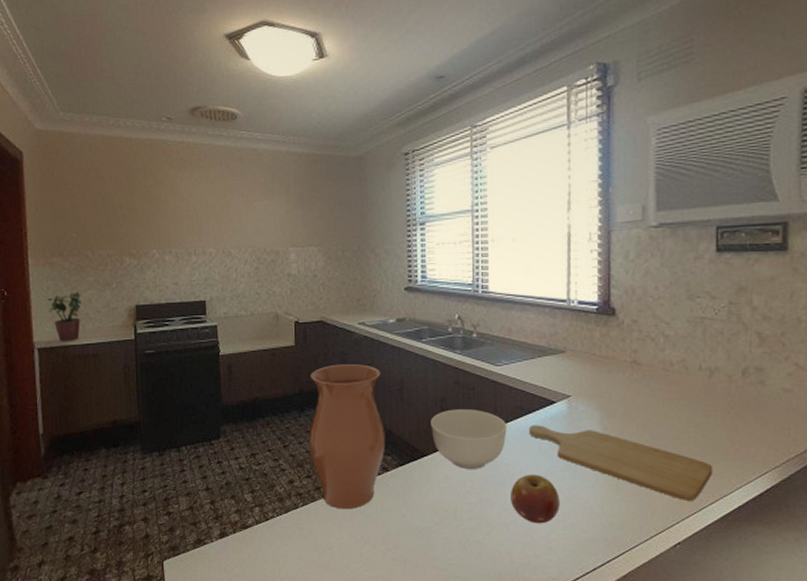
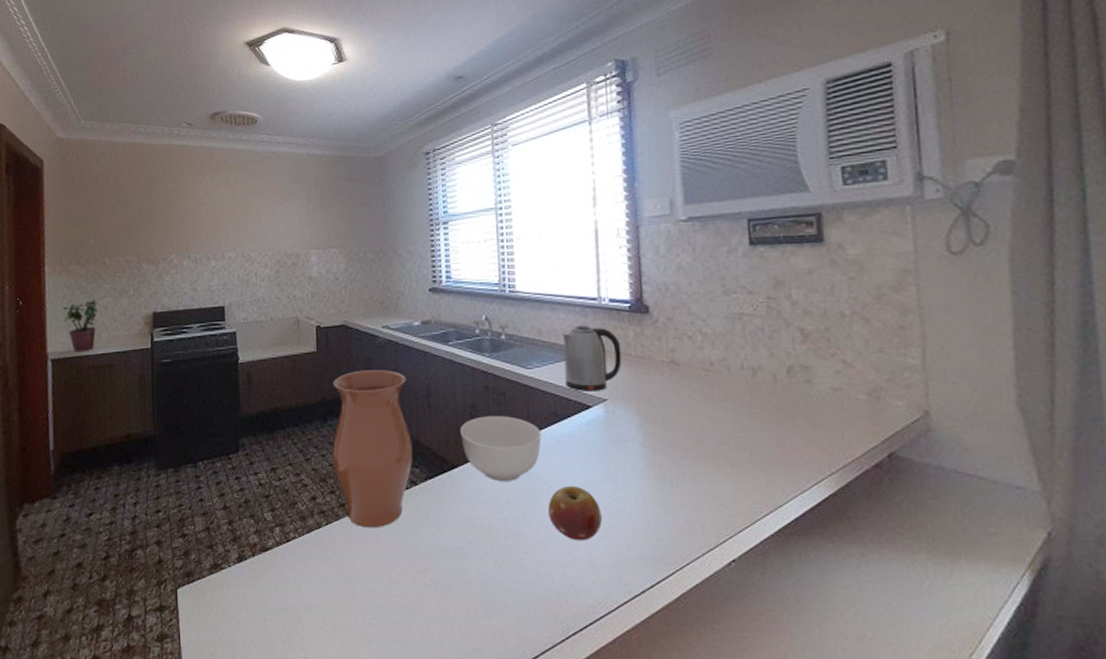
chopping board: present [529,425,713,501] -> none [565,431,765,513]
kettle: none [531,326,587,388] -> present [562,325,622,391]

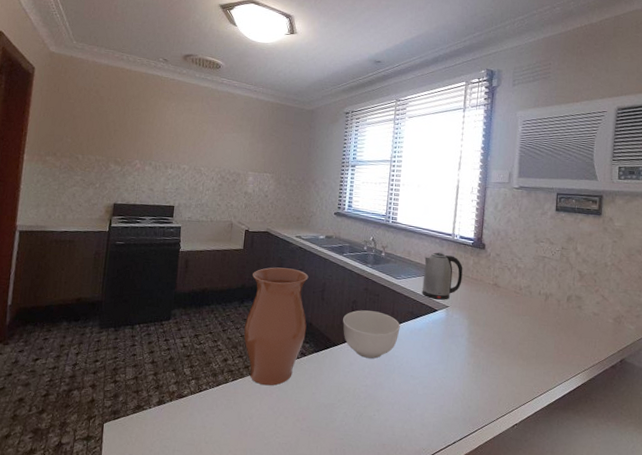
potted plant: present [62,299,98,352] -> none [35,187,67,228]
fruit: present [548,485,602,541] -> none [397,365,434,405]

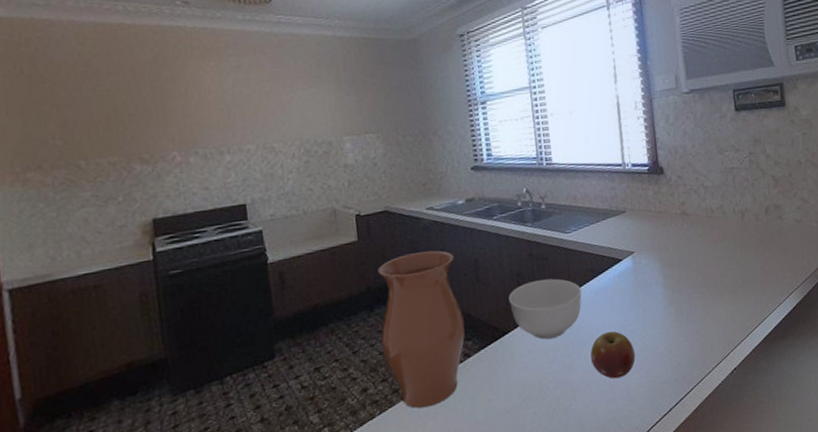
fruit: none [397,365,434,405] -> present [590,331,635,379]
kettle: present [422,252,463,300] -> none [595,189,645,248]

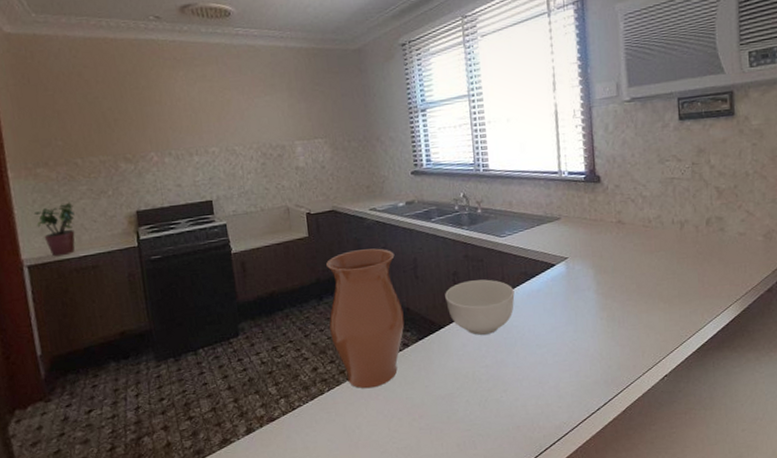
potted plant: none [19,211,74,277] -> present [33,202,76,257]
fruit: present [590,331,635,379] -> none [522,331,566,376]

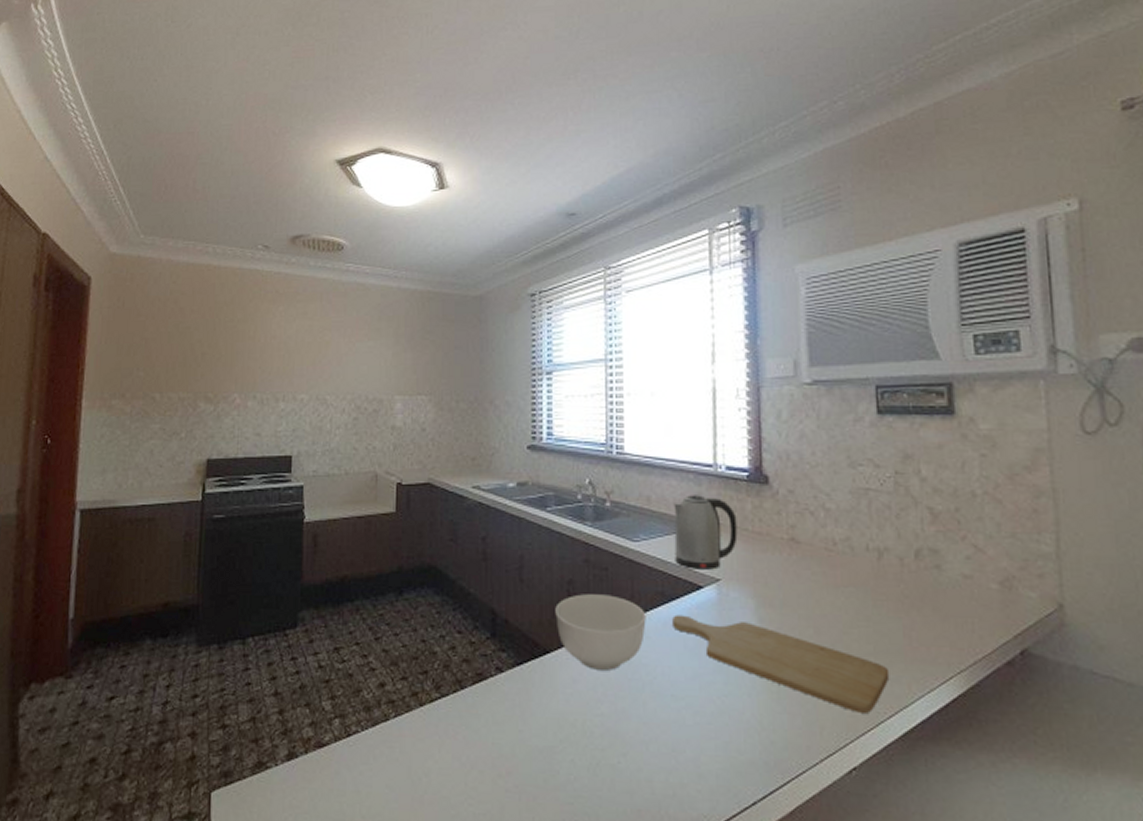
potted plant: present [33,202,76,257] -> none [99,441,141,503]
vase: present [326,248,405,389] -> none [405,536,500,723]
kettle: none [530,196,579,253] -> present [673,495,738,570]
chopping board: none [534,286,689,338] -> present [672,614,890,713]

